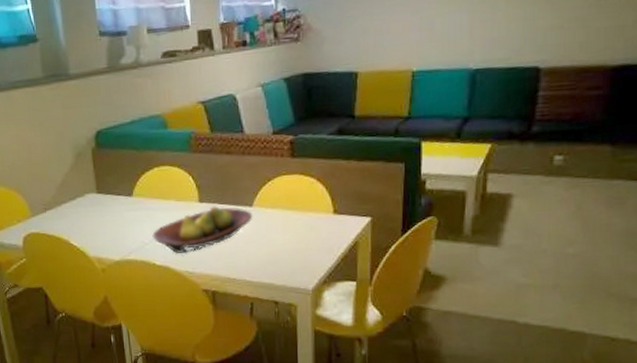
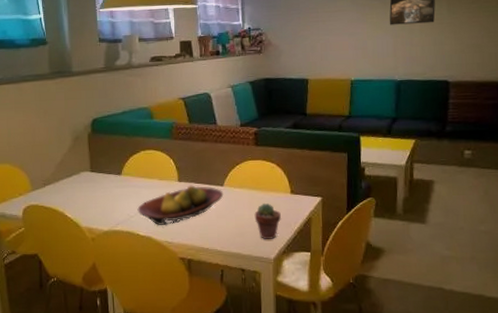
potted succulent: none [289,226,323,267] -> present [254,203,282,239]

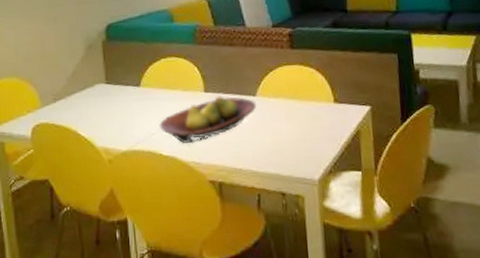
potted succulent: present [254,203,282,239] -> none [293,115,326,157]

